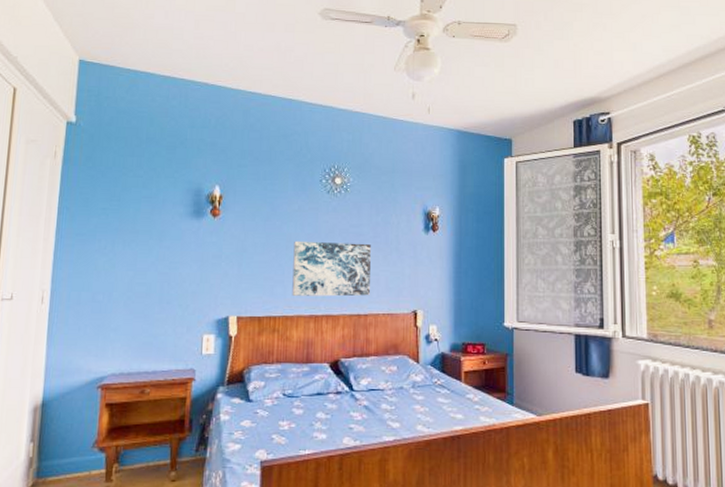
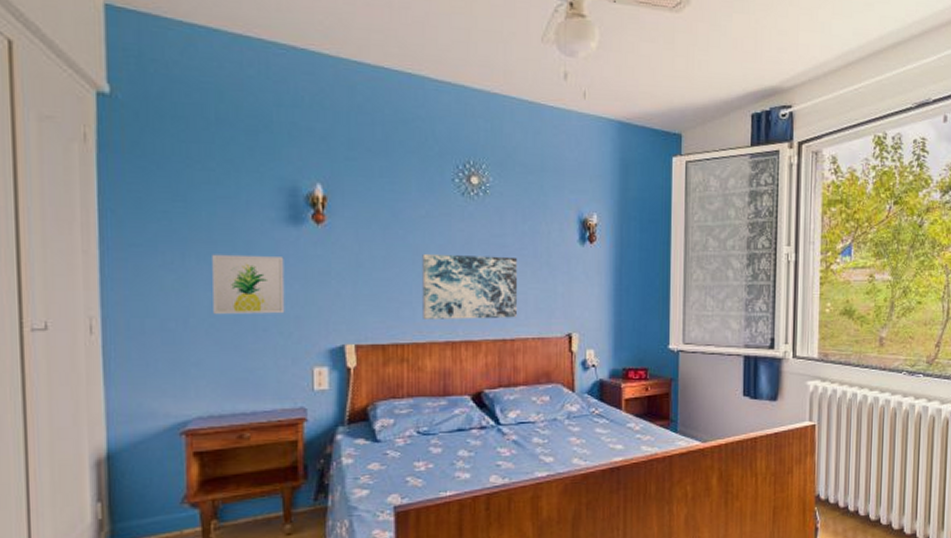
wall art: none [131,241,187,290] -> present [212,254,285,314]

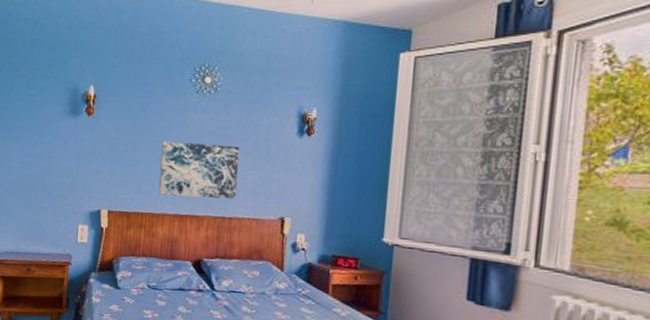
wall art: present [212,254,285,314] -> none [19,136,65,183]

